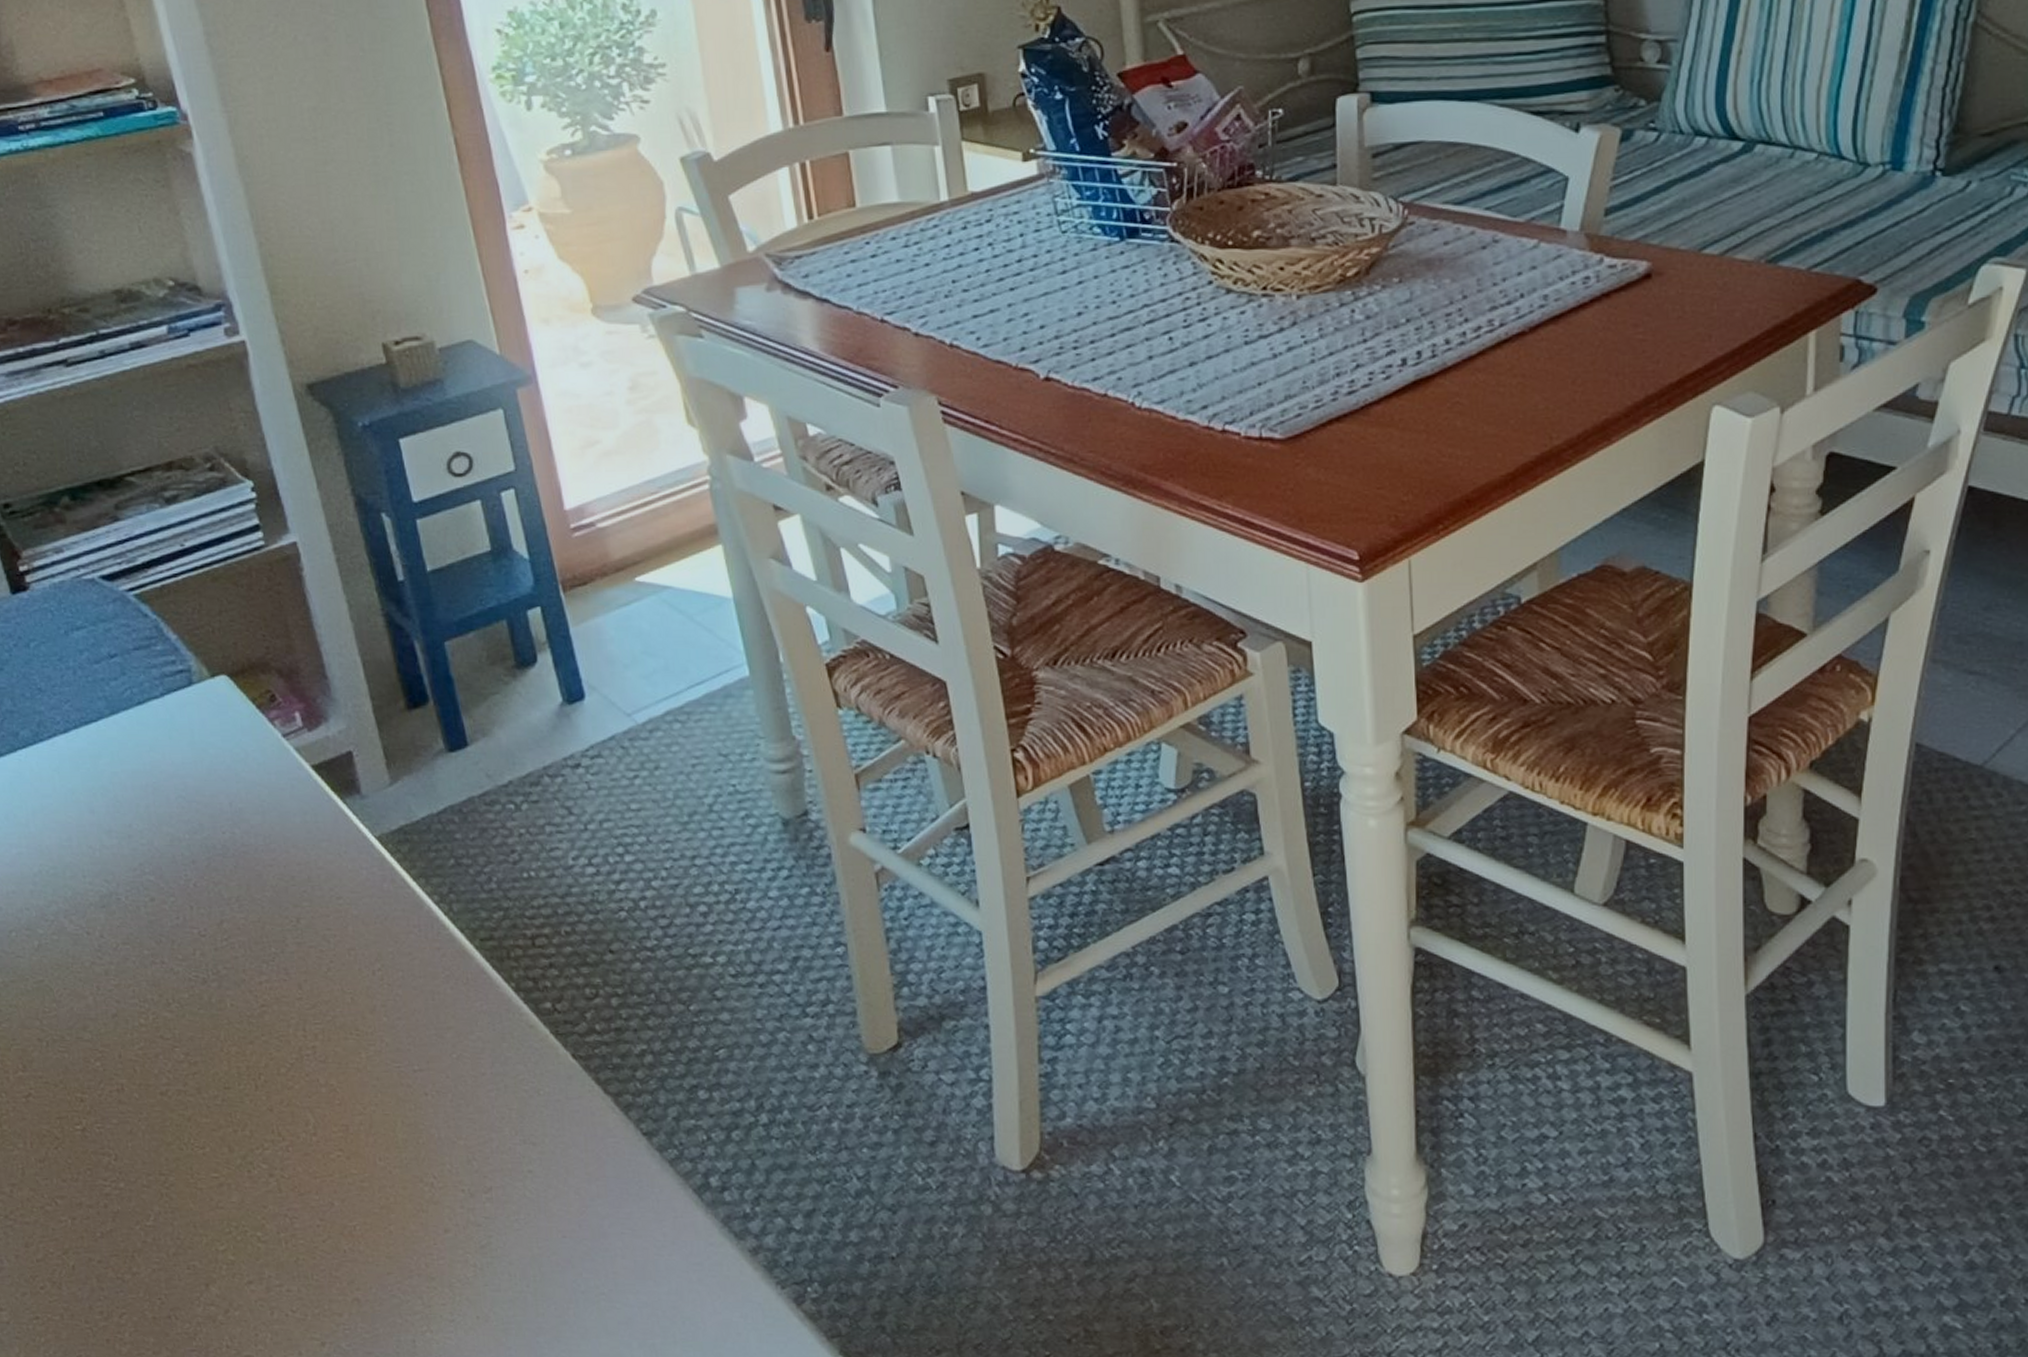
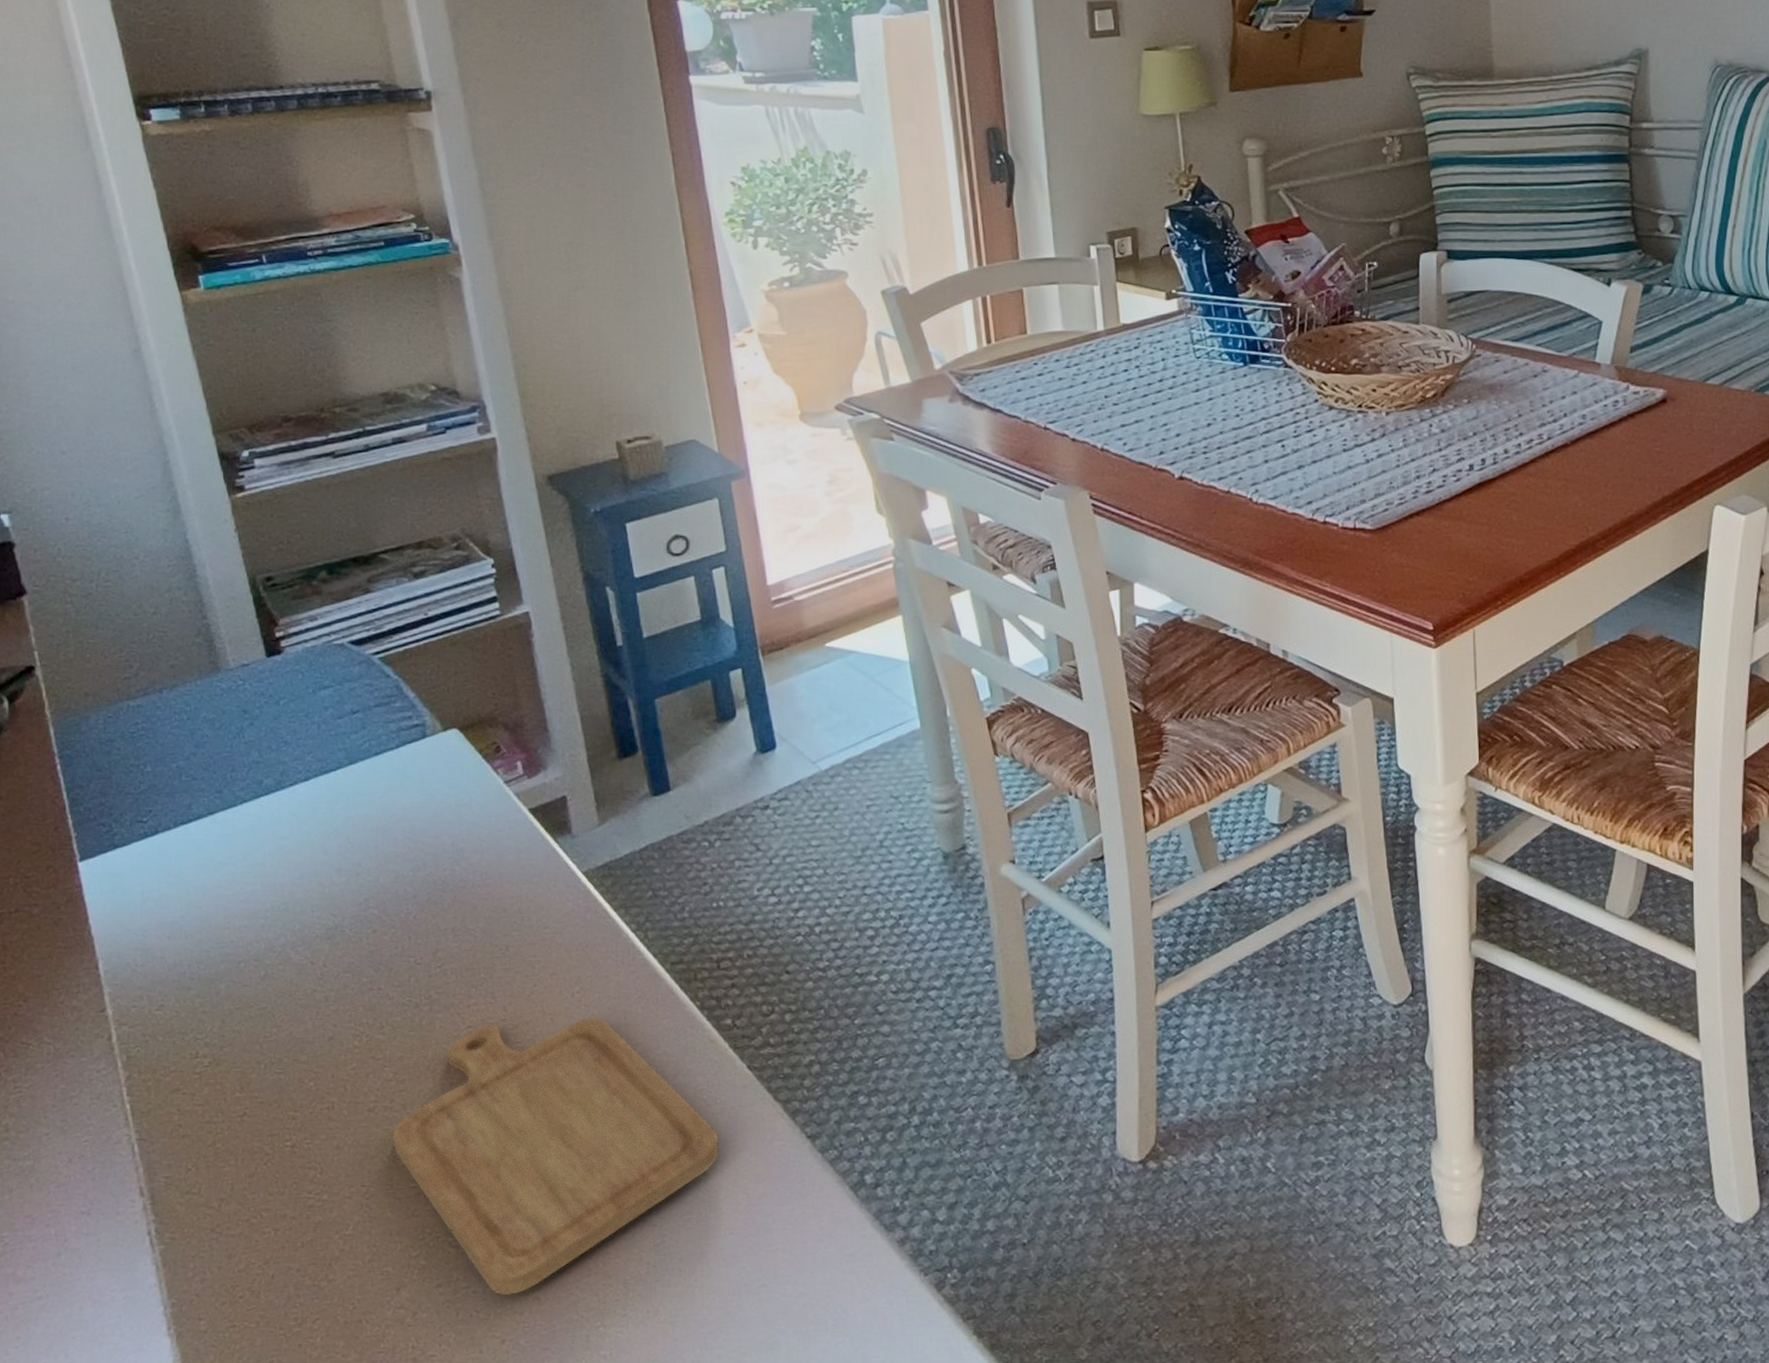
chopping board: none [186,997,547,1296] -> present [391,1017,721,1296]

